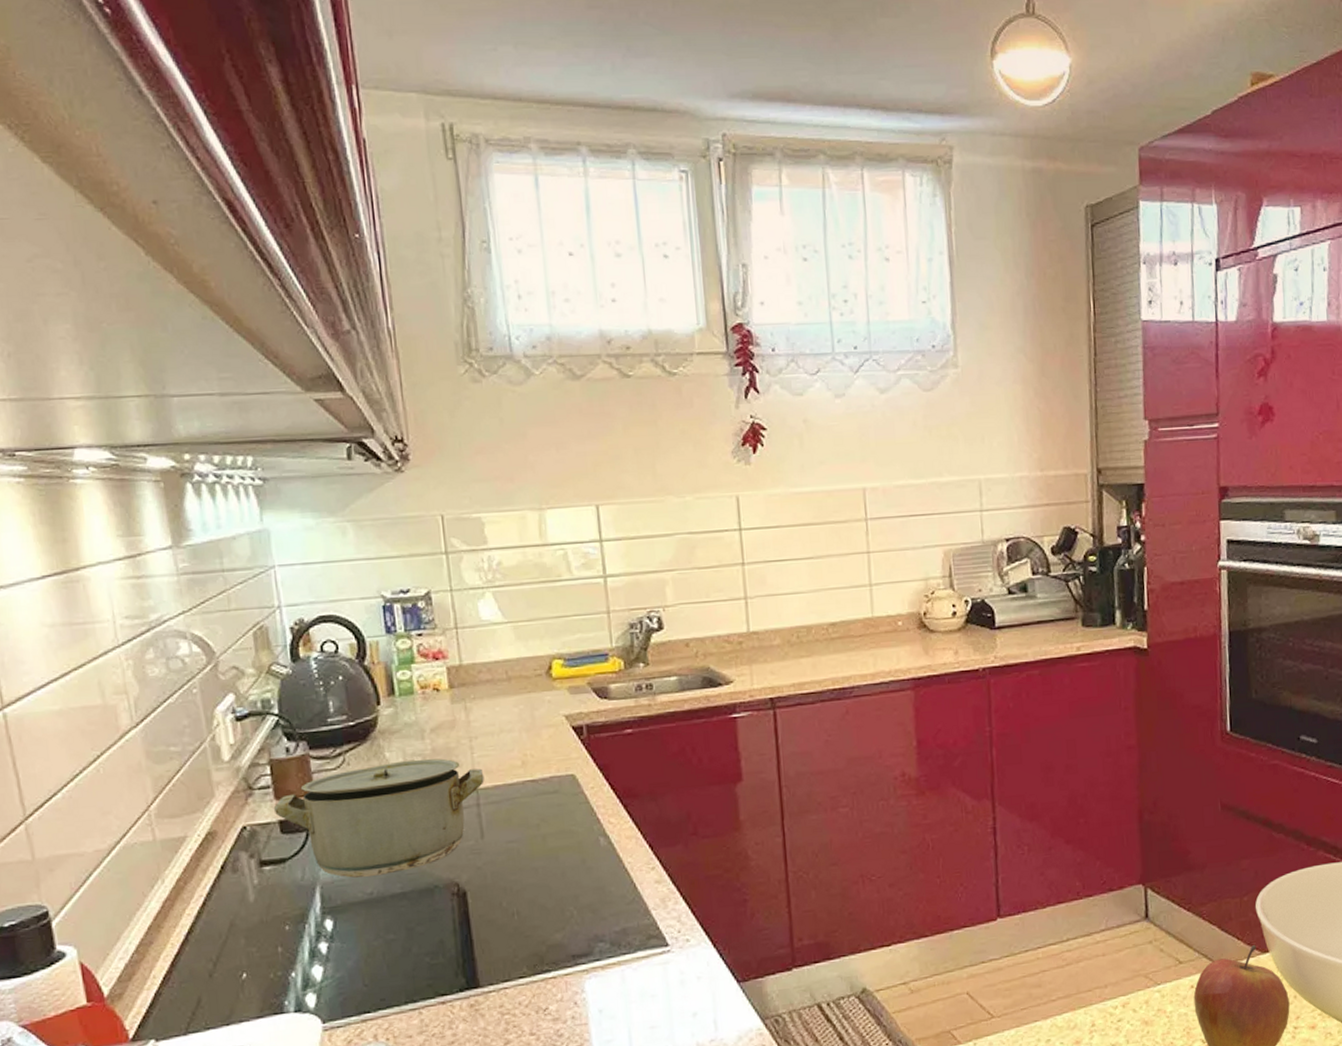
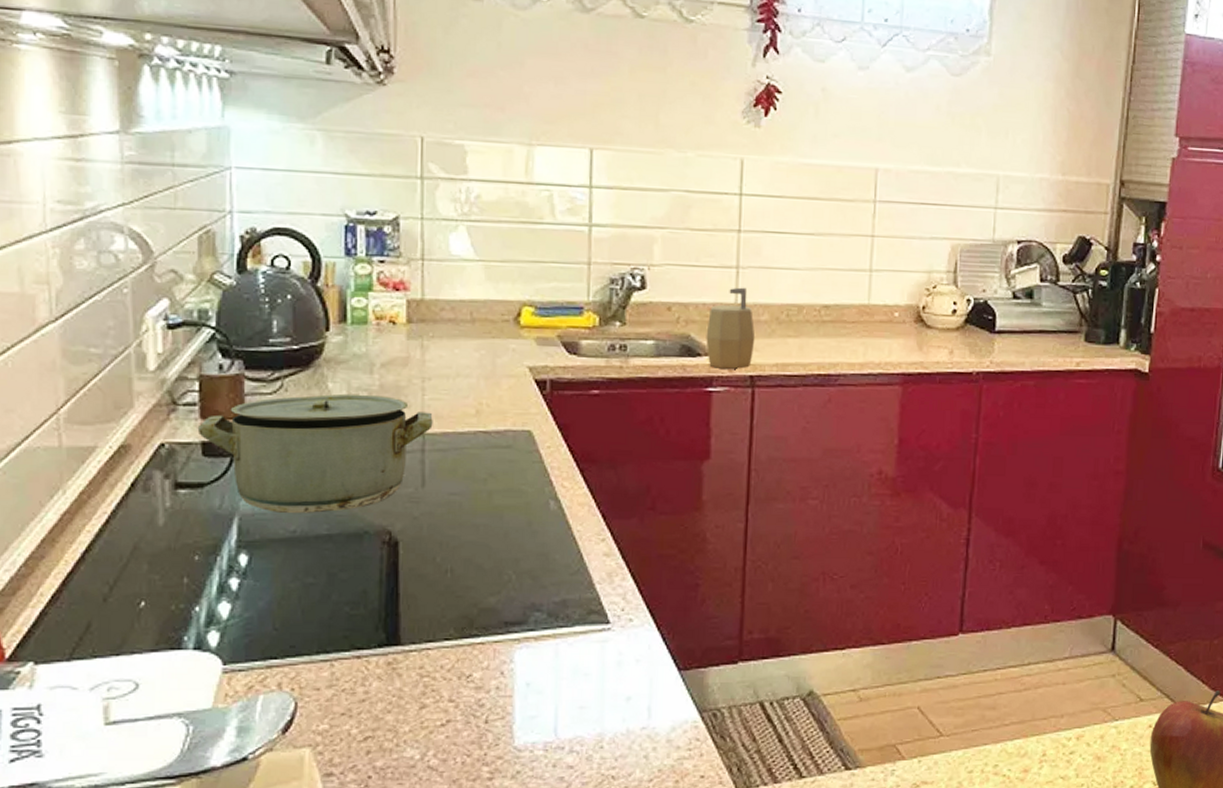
soap dispenser: none [724,616,771,695] -> present [706,287,756,369]

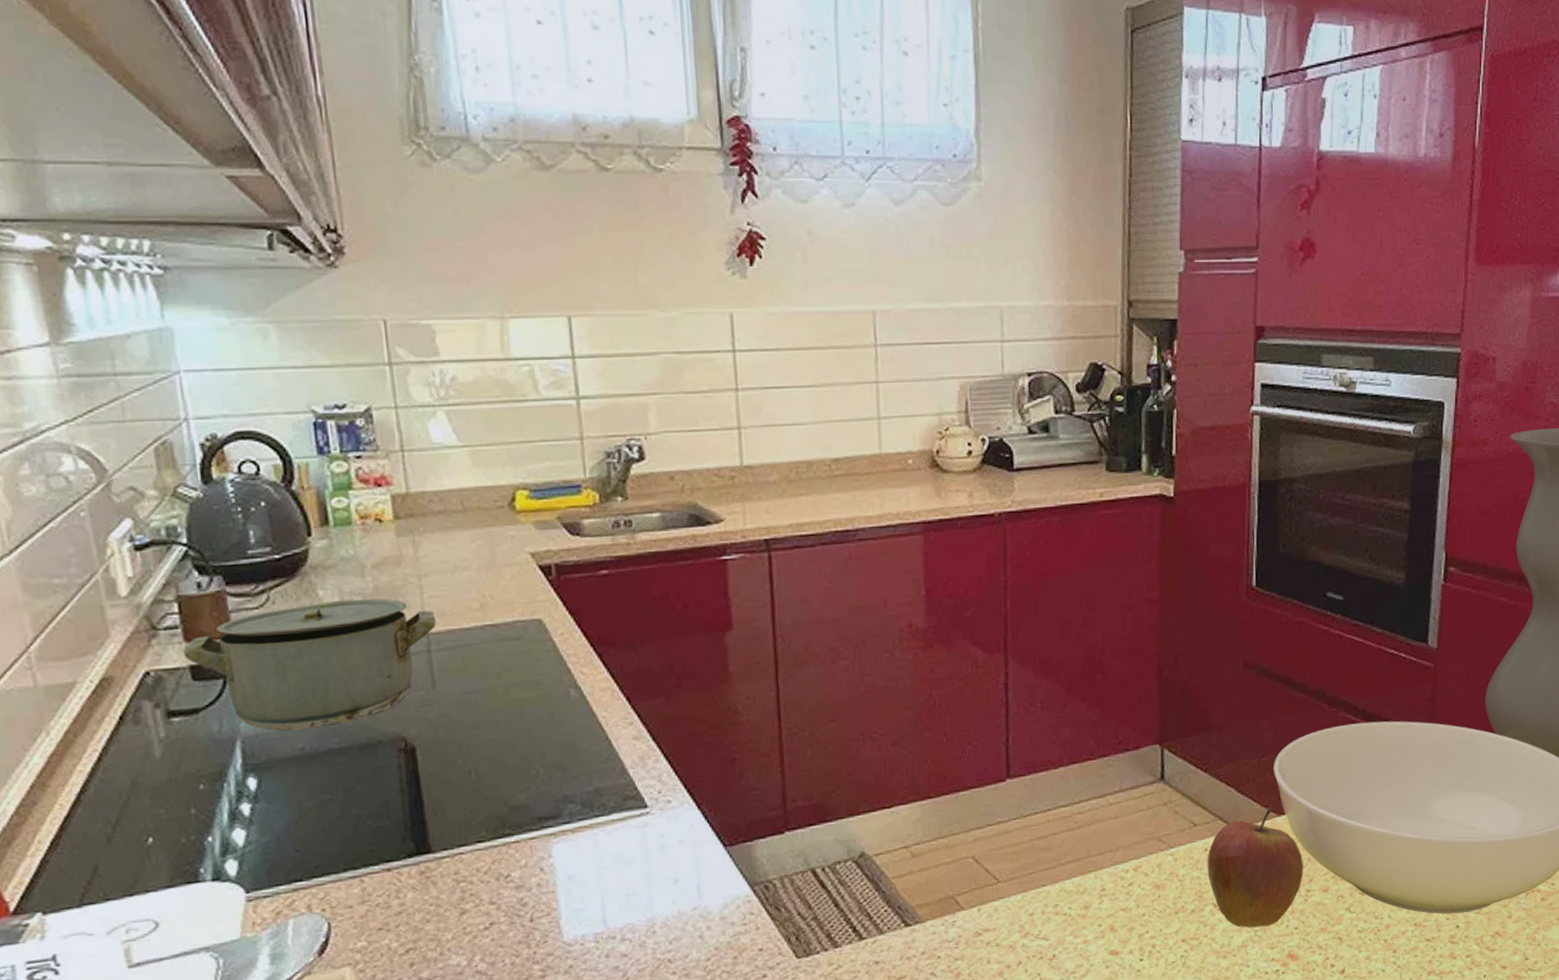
soap dispenser: present [706,287,756,369] -> none [713,448,766,535]

